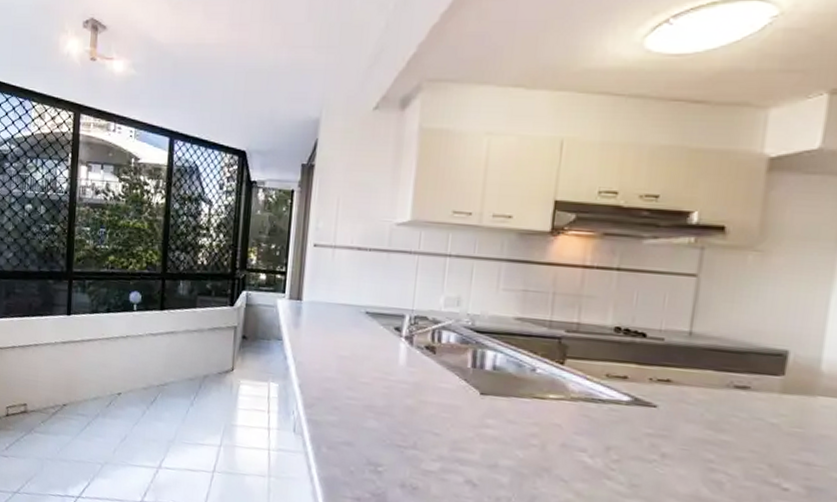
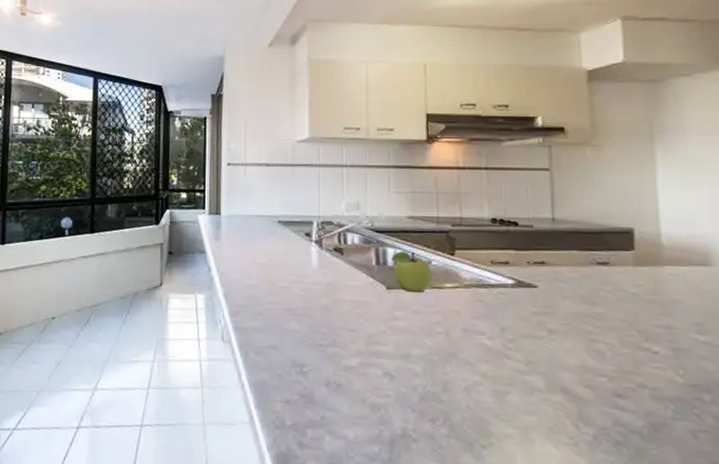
fruit: none [489,355,535,402] -> present [391,251,432,294]

